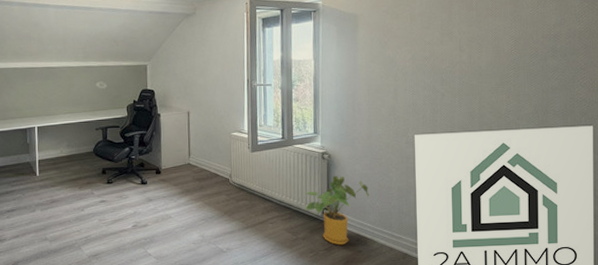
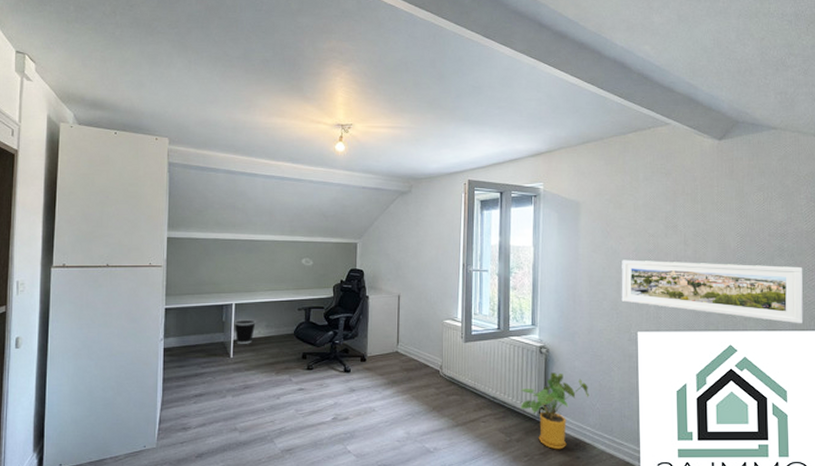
wastebasket: none [37,140,58,163] -> present [234,319,256,344]
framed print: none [398,65,575,121] -> present [621,260,804,324]

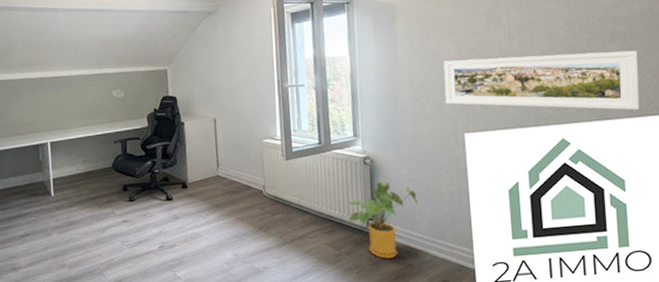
wastebasket: present [234,319,256,344] -> none [51,156,73,182]

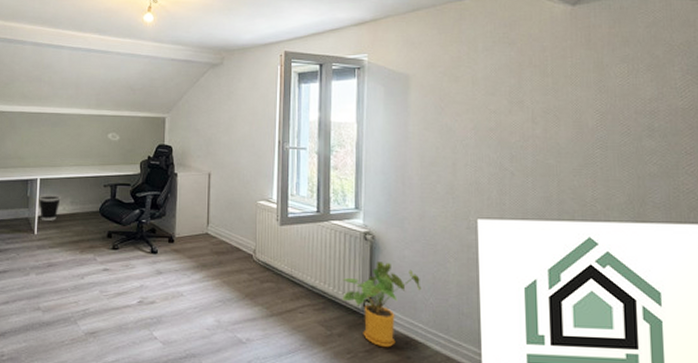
wastebasket: none [51,156,73,182] -> present [38,195,61,220]
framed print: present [443,50,640,111] -> none [458,138,681,216]

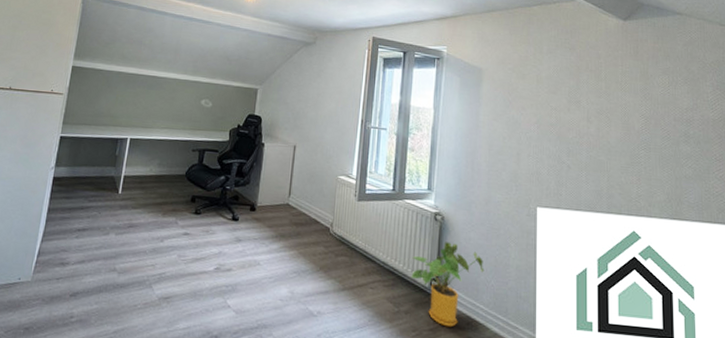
wastebasket: present [38,195,61,220] -> none [126,155,149,181]

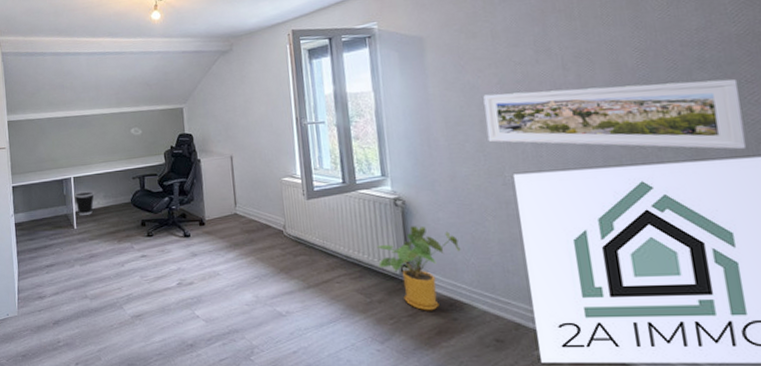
wastebasket: none [126,155,149,181] -> present [74,191,95,215]
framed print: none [521,131,711,216] -> present [483,79,747,150]

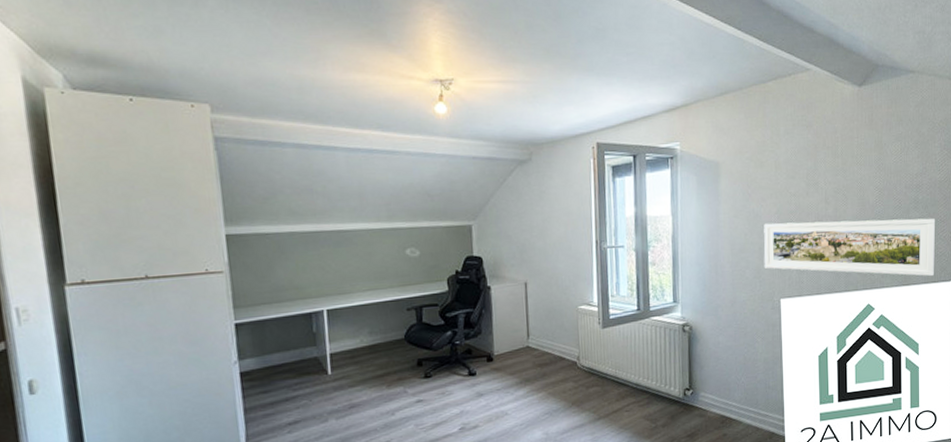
wastebasket: present [74,191,95,215] -> none [327,326,356,358]
house plant: present [376,226,461,311] -> none [664,350,735,430]

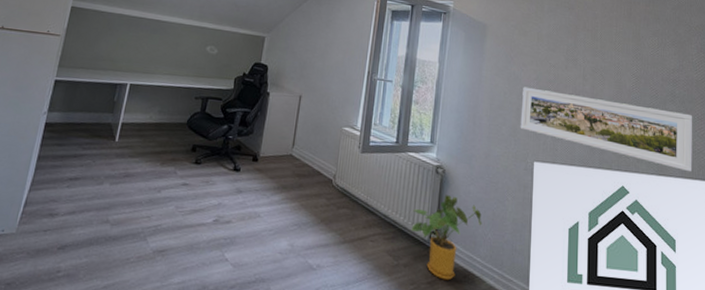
house plant: none [664,350,735,430] -> present [411,195,482,281]

